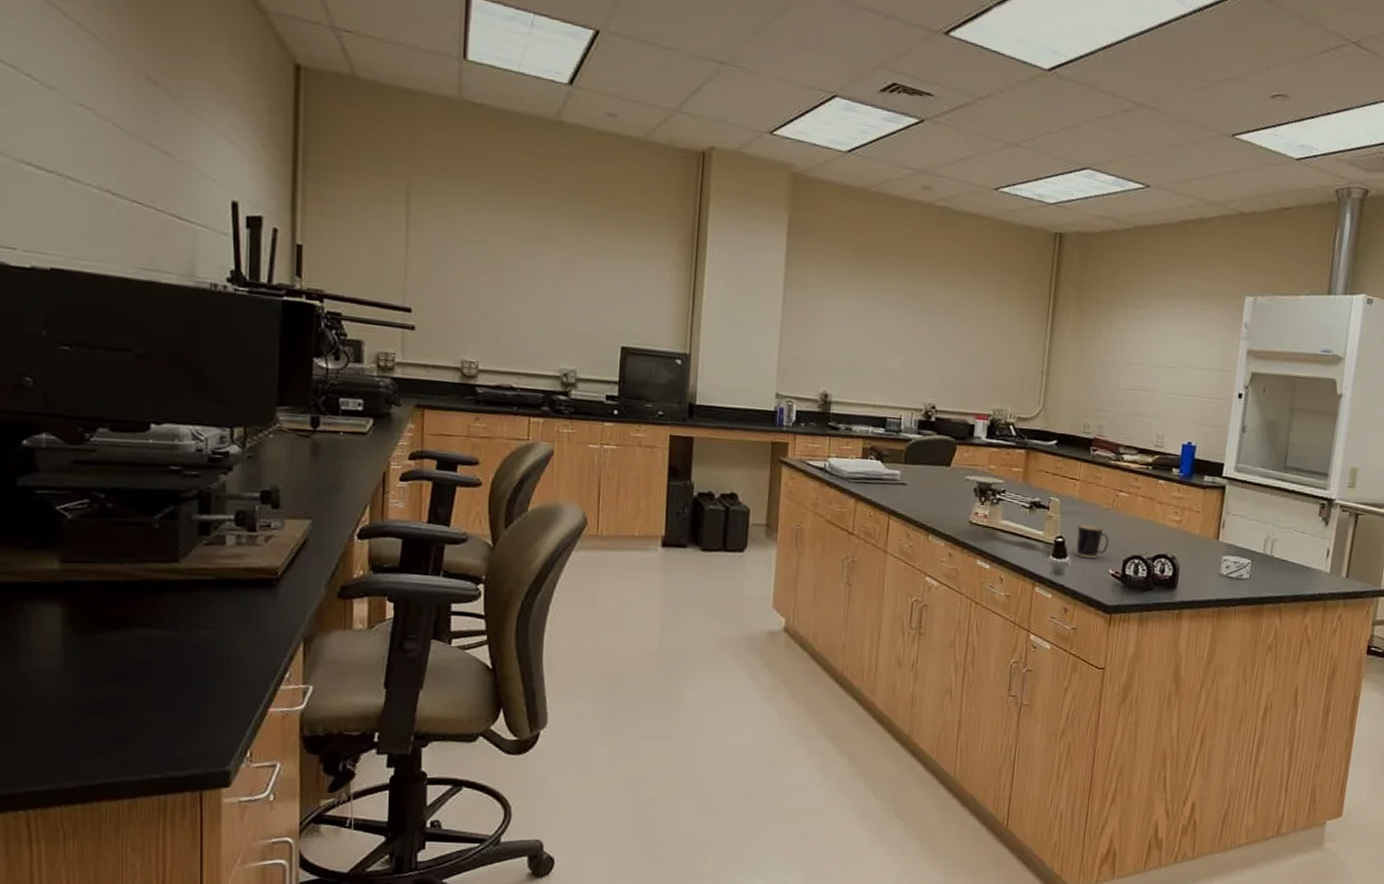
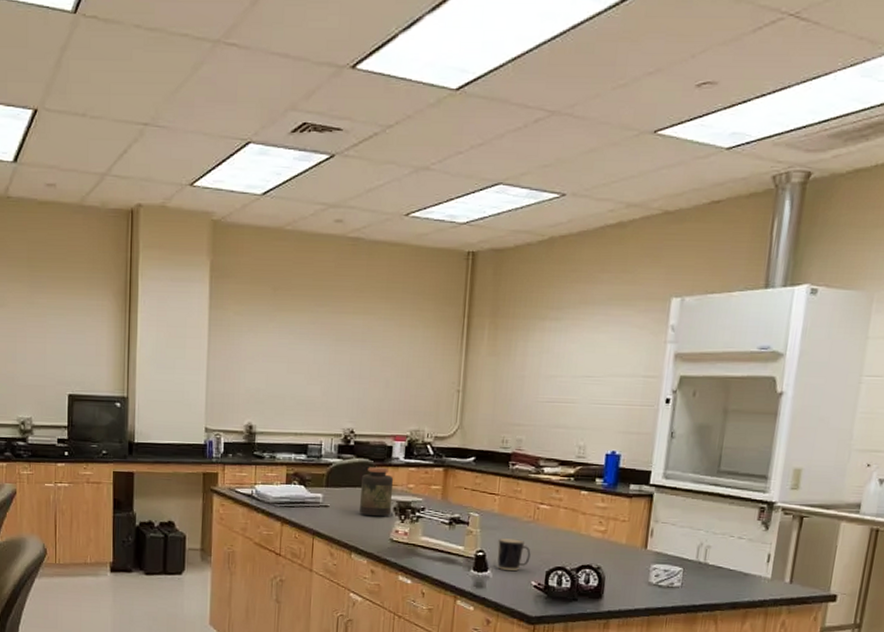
jar: none [939,445,975,497] -> present [360,467,394,516]

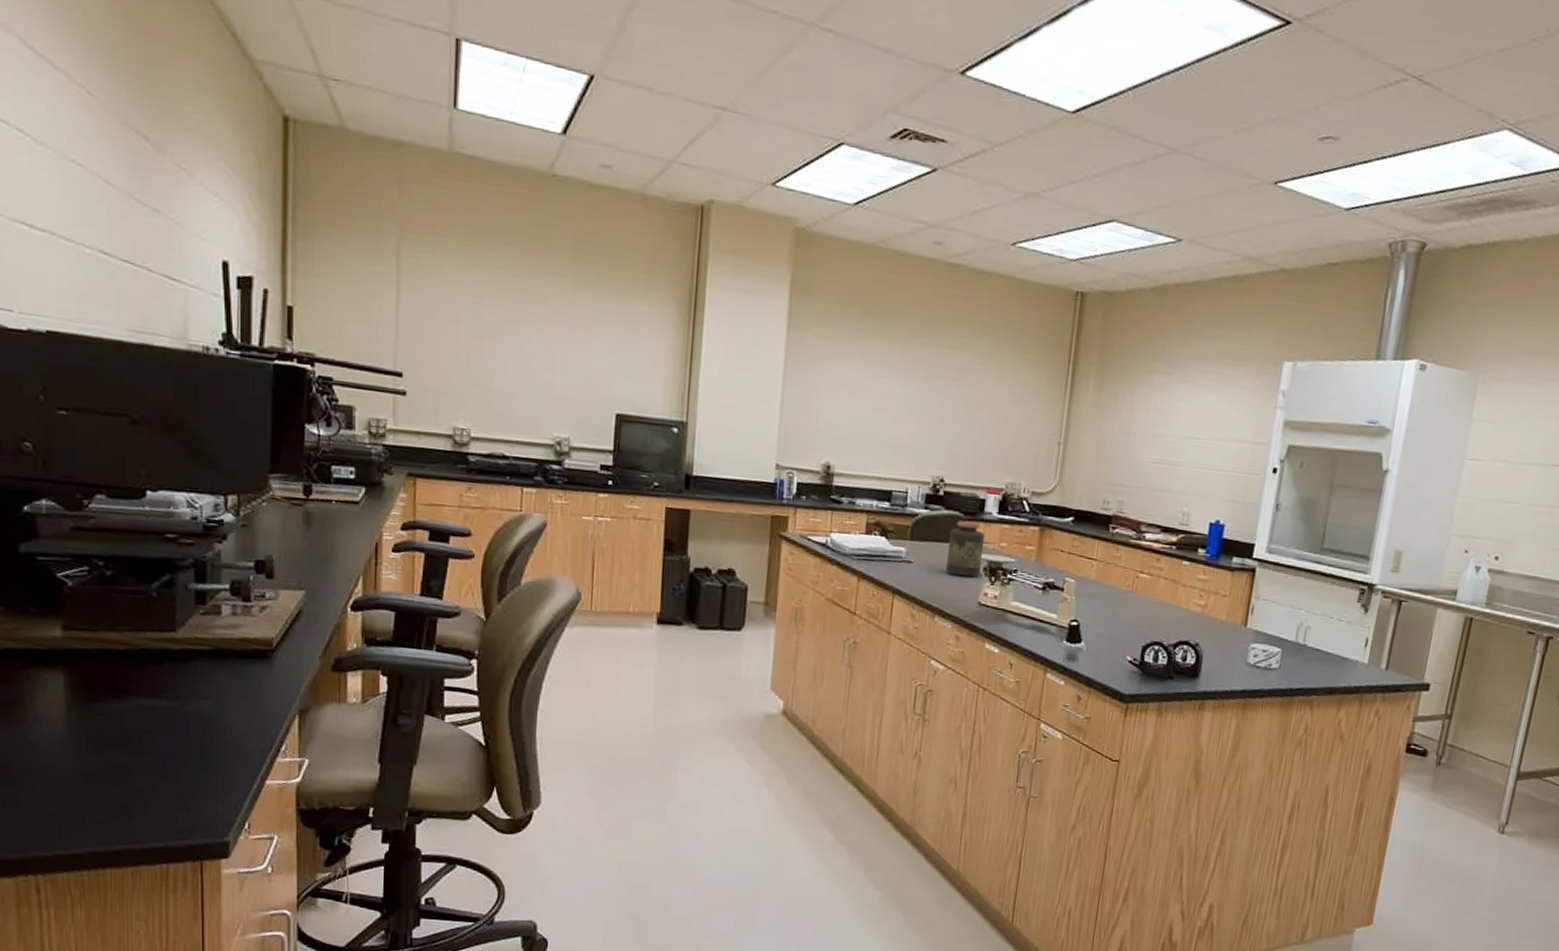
mug: present [497,538,531,572] -> none [1091,607,1128,645]

